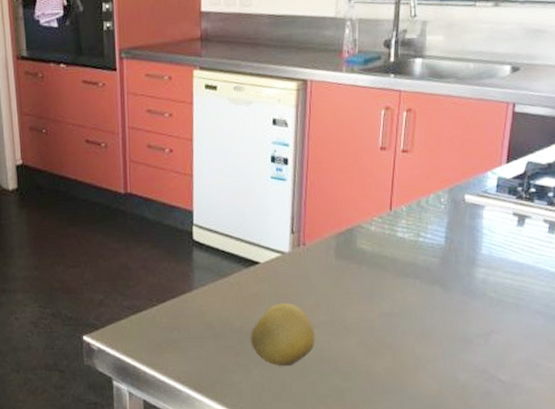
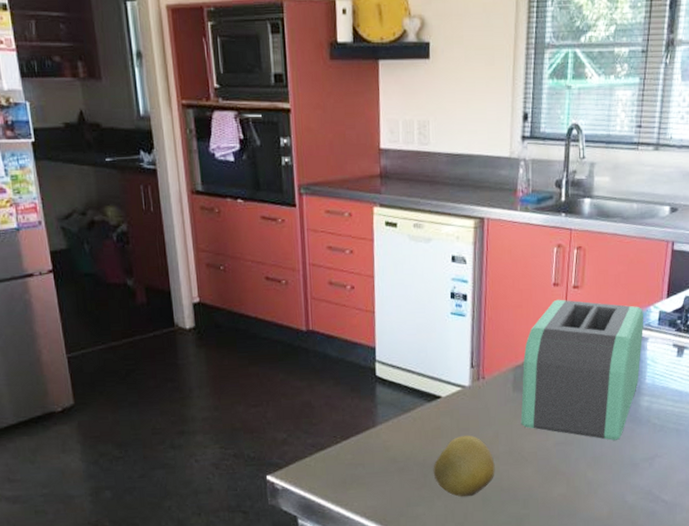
toaster: none [343,164,481,314] -> present [521,299,644,440]

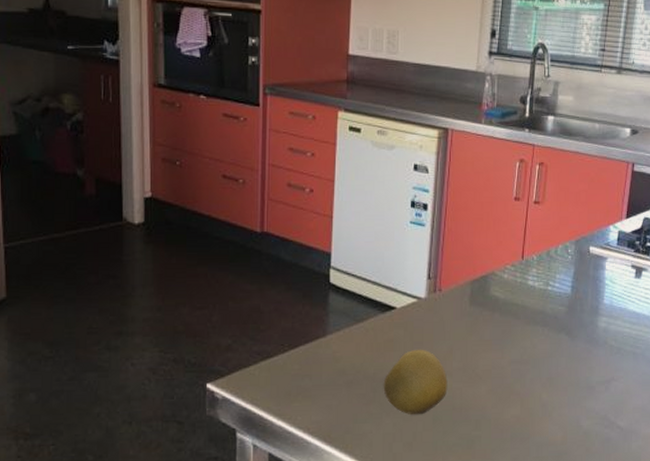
toaster: present [521,299,644,440] -> none [476,214,604,361]

